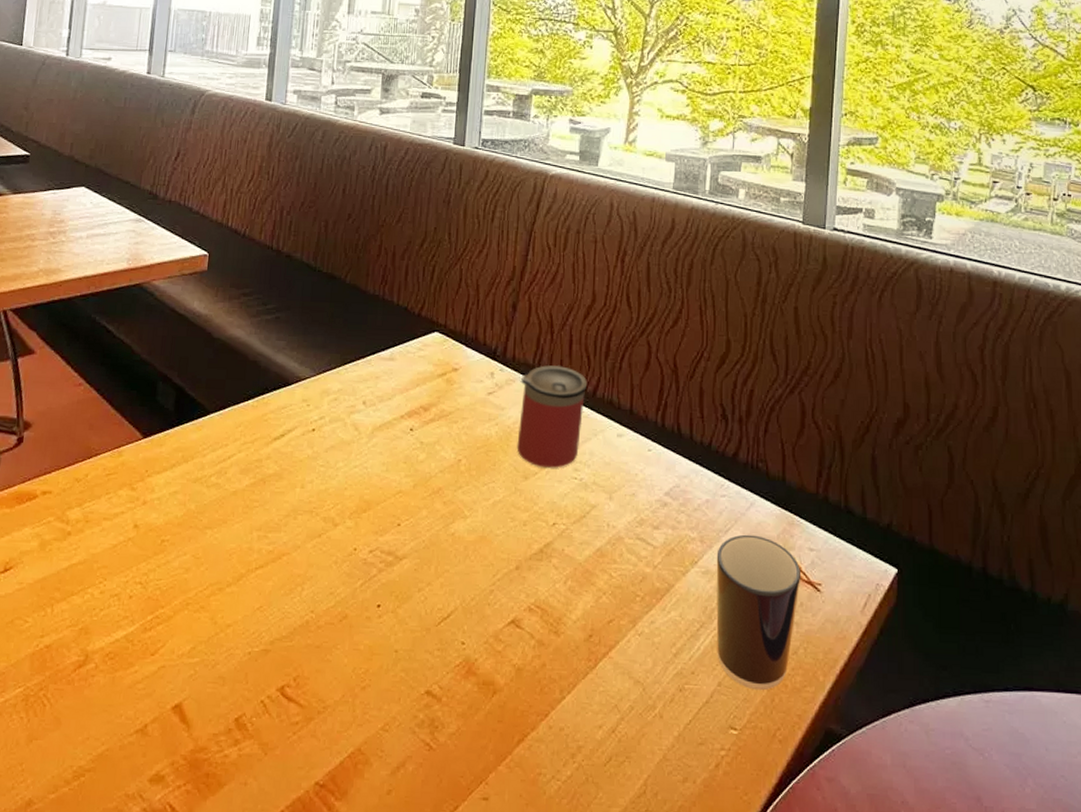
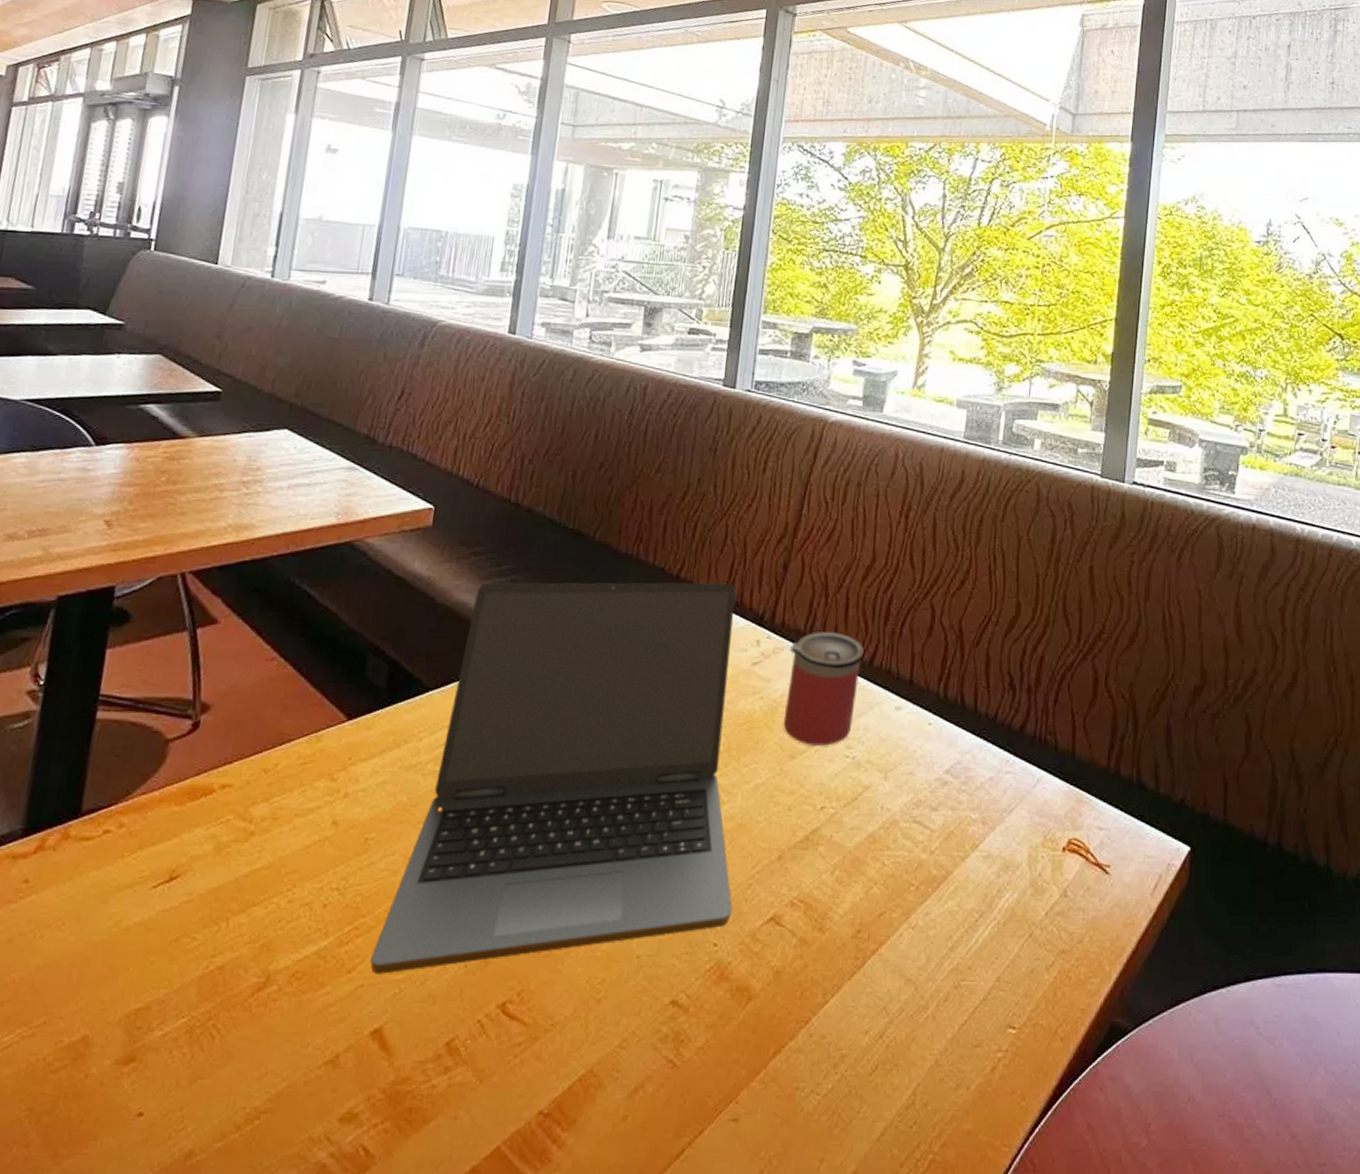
laptop: none [170,320,477,658] -> present [370,582,737,974]
mug: present [716,534,802,691] -> none [996,814,1089,985]

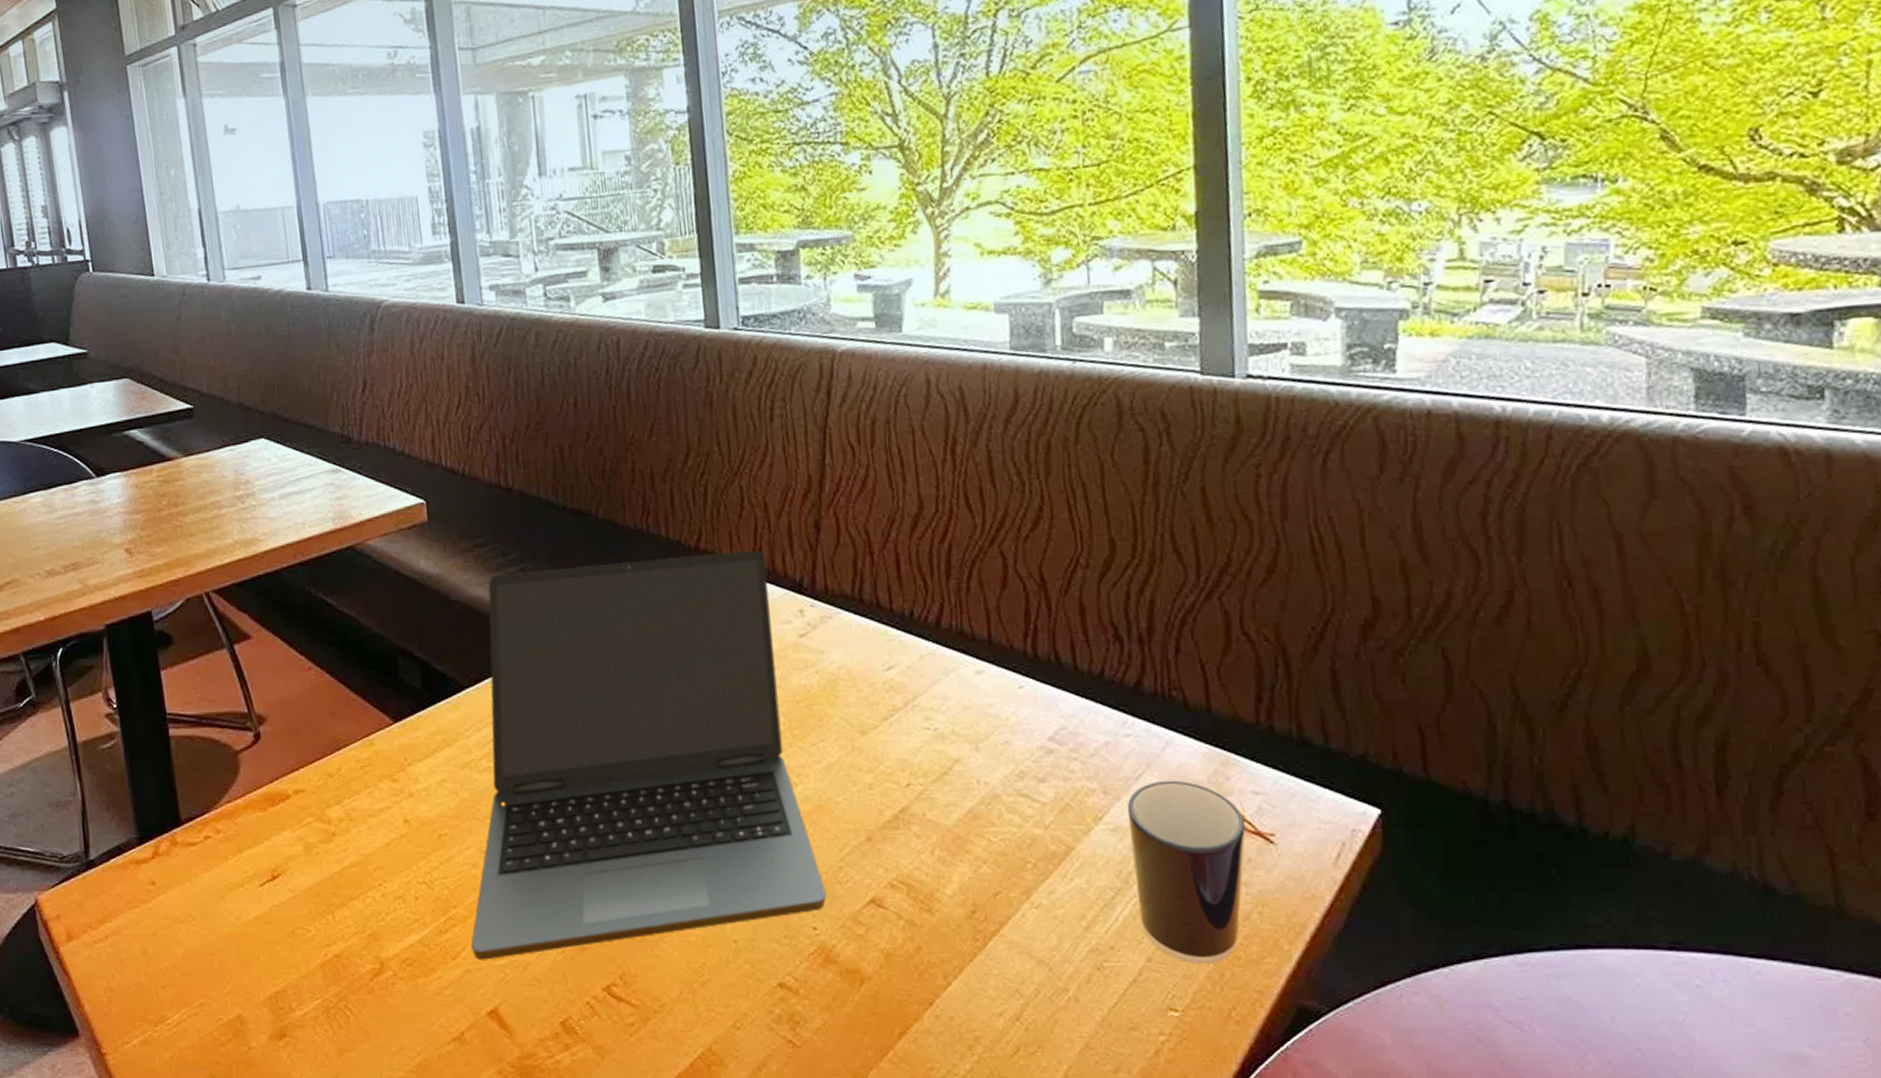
beverage cup: present [783,631,864,746] -> none [840,592,928,719]
mug: none [996,814,1089,985] -> present [1127,780,1246,965]

